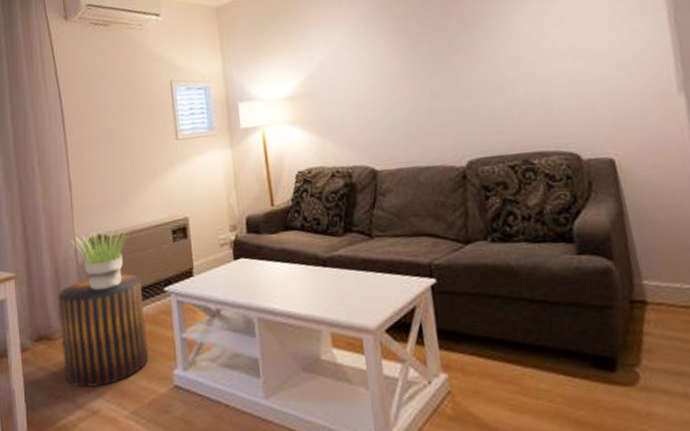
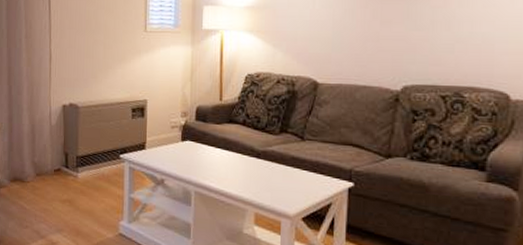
stool: present [58,274,149,388] -> none [31,138,102,225]
potted plant: present [71,229,130,291] -> none [47,100,97,150]

